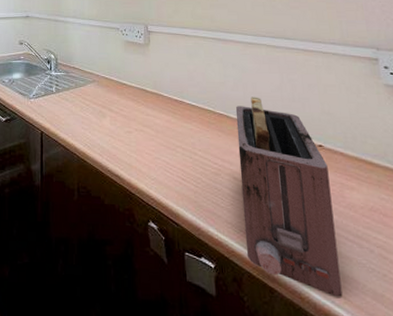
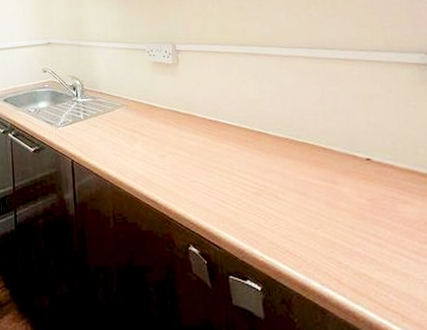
toaster: present [235,97,343,297] -> none [274,112,400,315]

